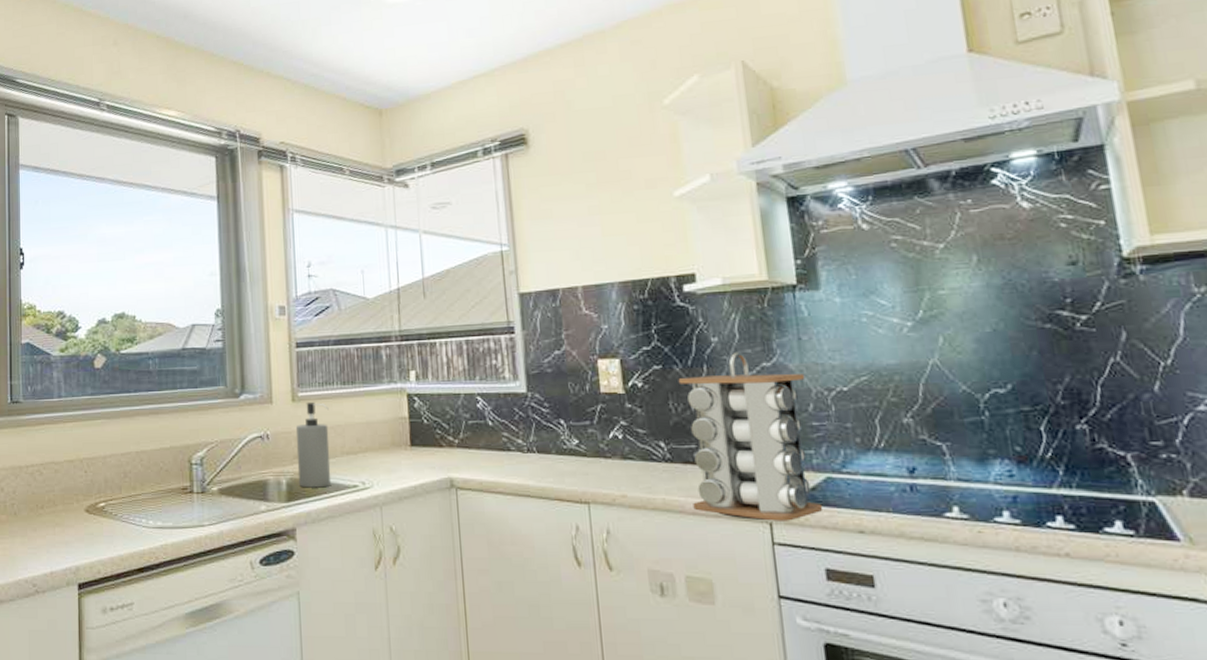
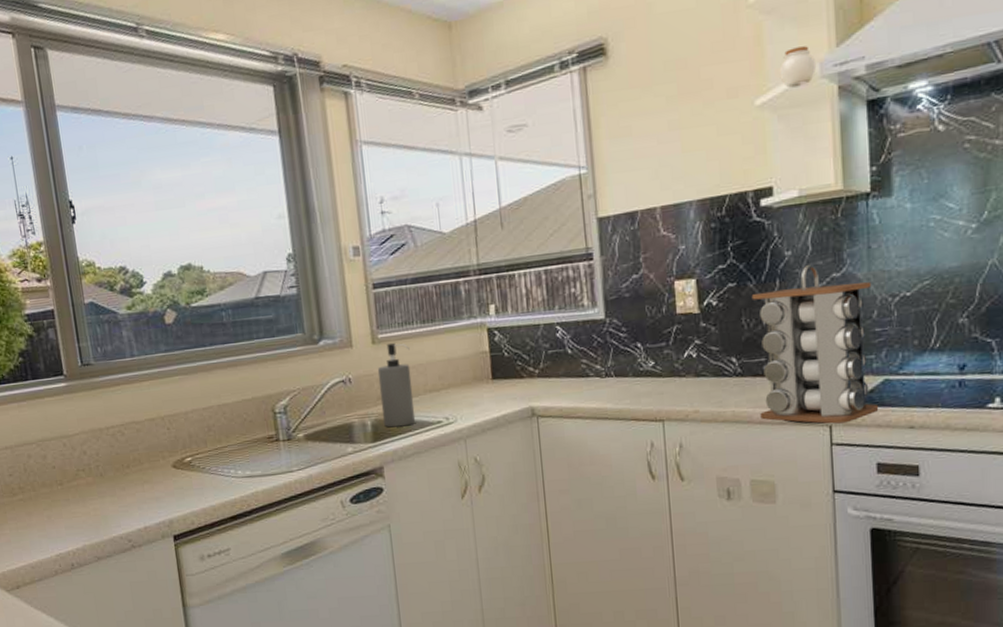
jar: none [696,145,734,182] -> present [779,46,817,88]

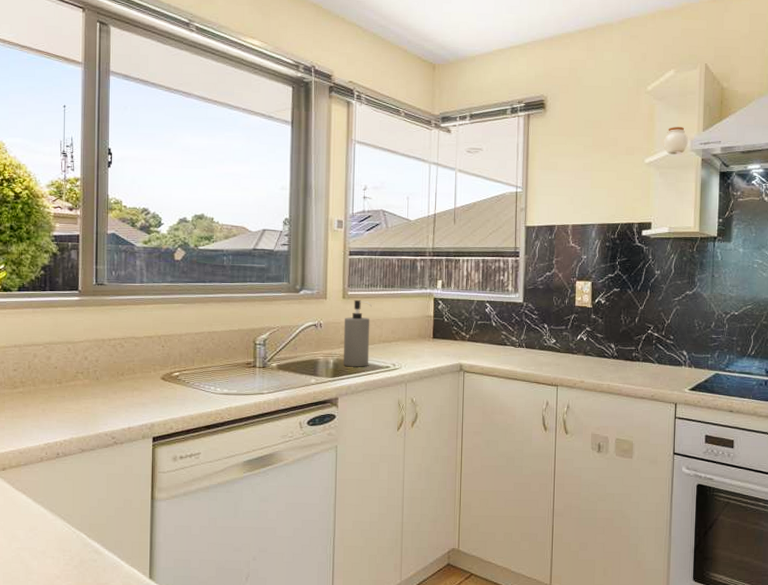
spice rack: present [751,264,879,425] -> none [627,282,713,403]

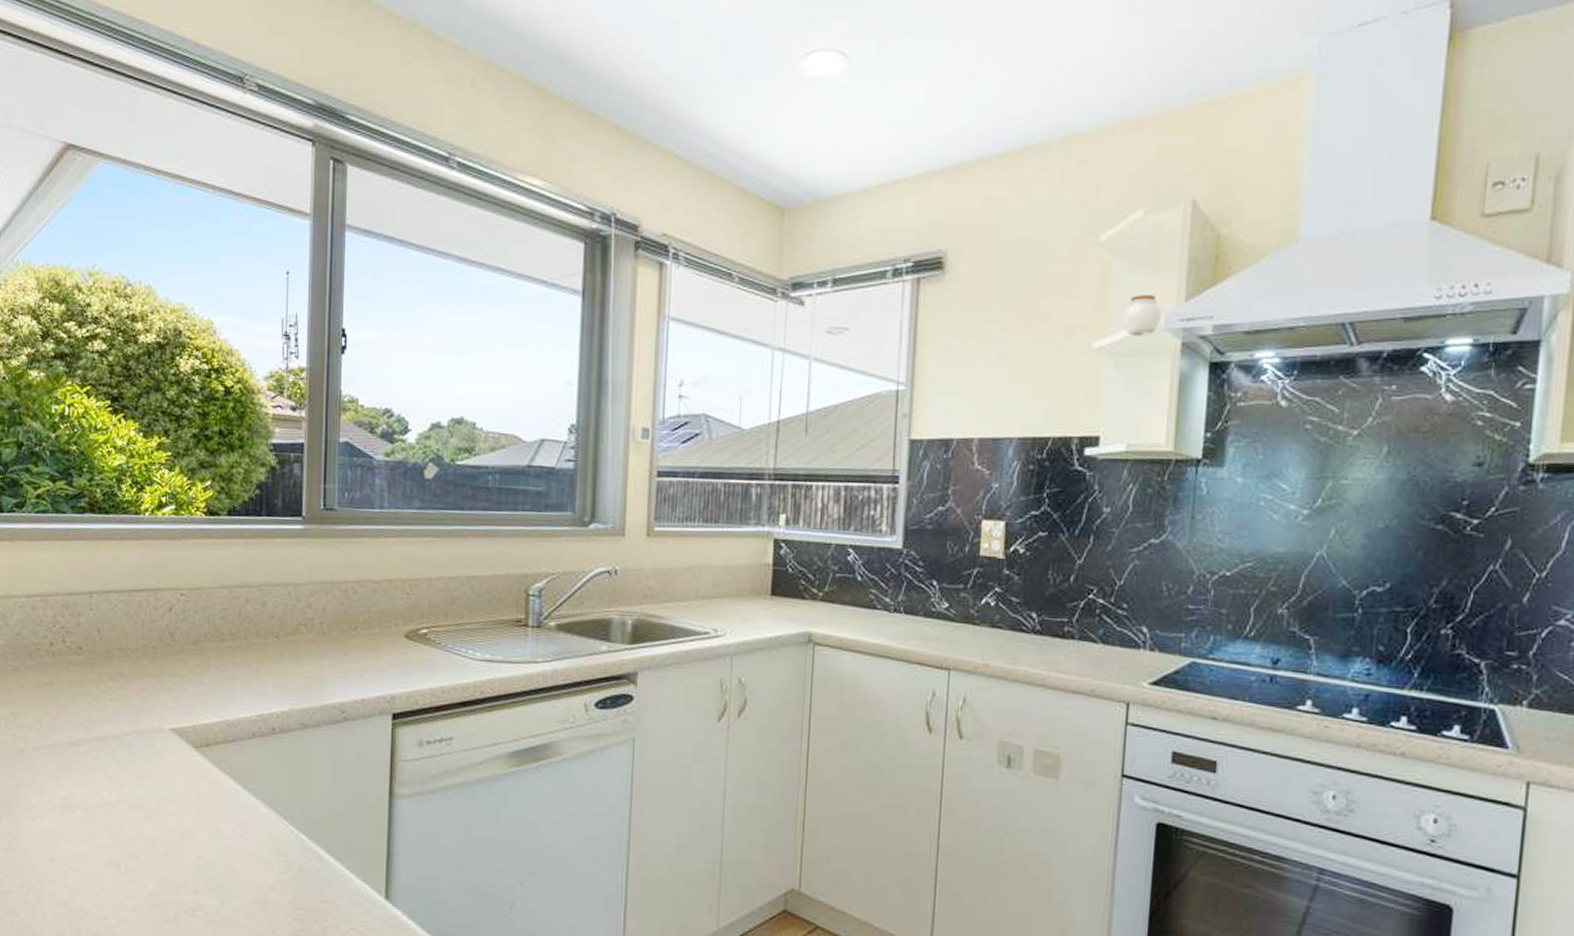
soap dispenser: present [343,299,372,367] -> none [645,538,687,632]

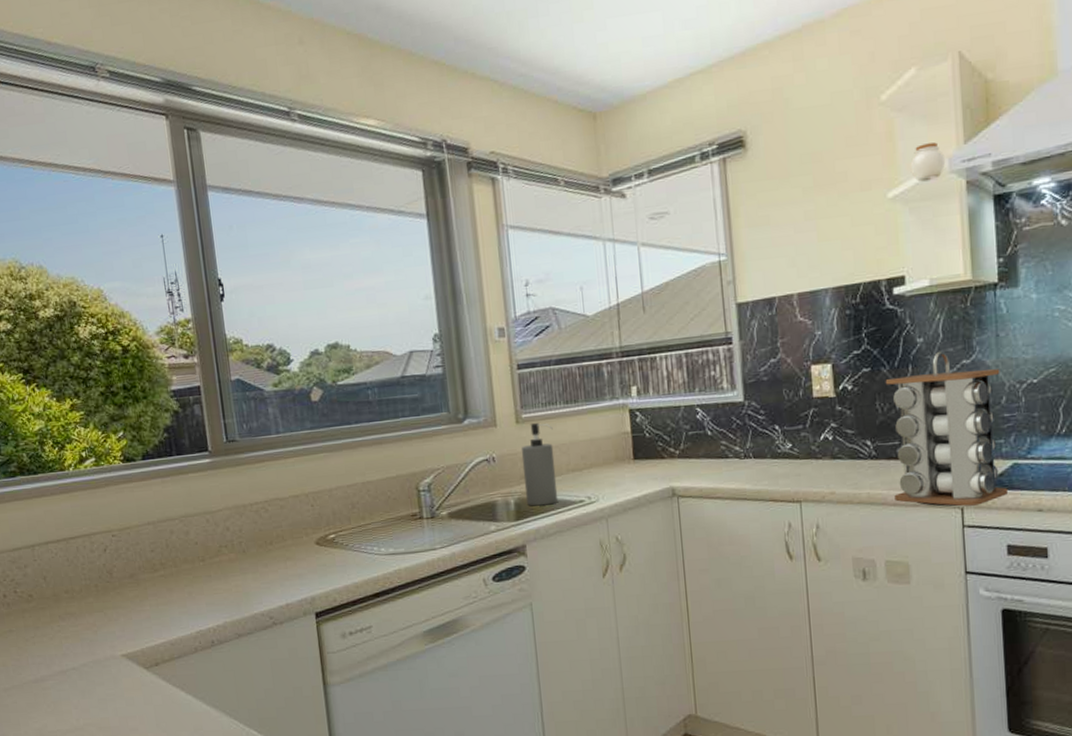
soap dispenser: none [645,538,687,632] -> present [521,422,559,506]
spice rack: none [1054,525,1191,703] -> present [885,351,1009,507]

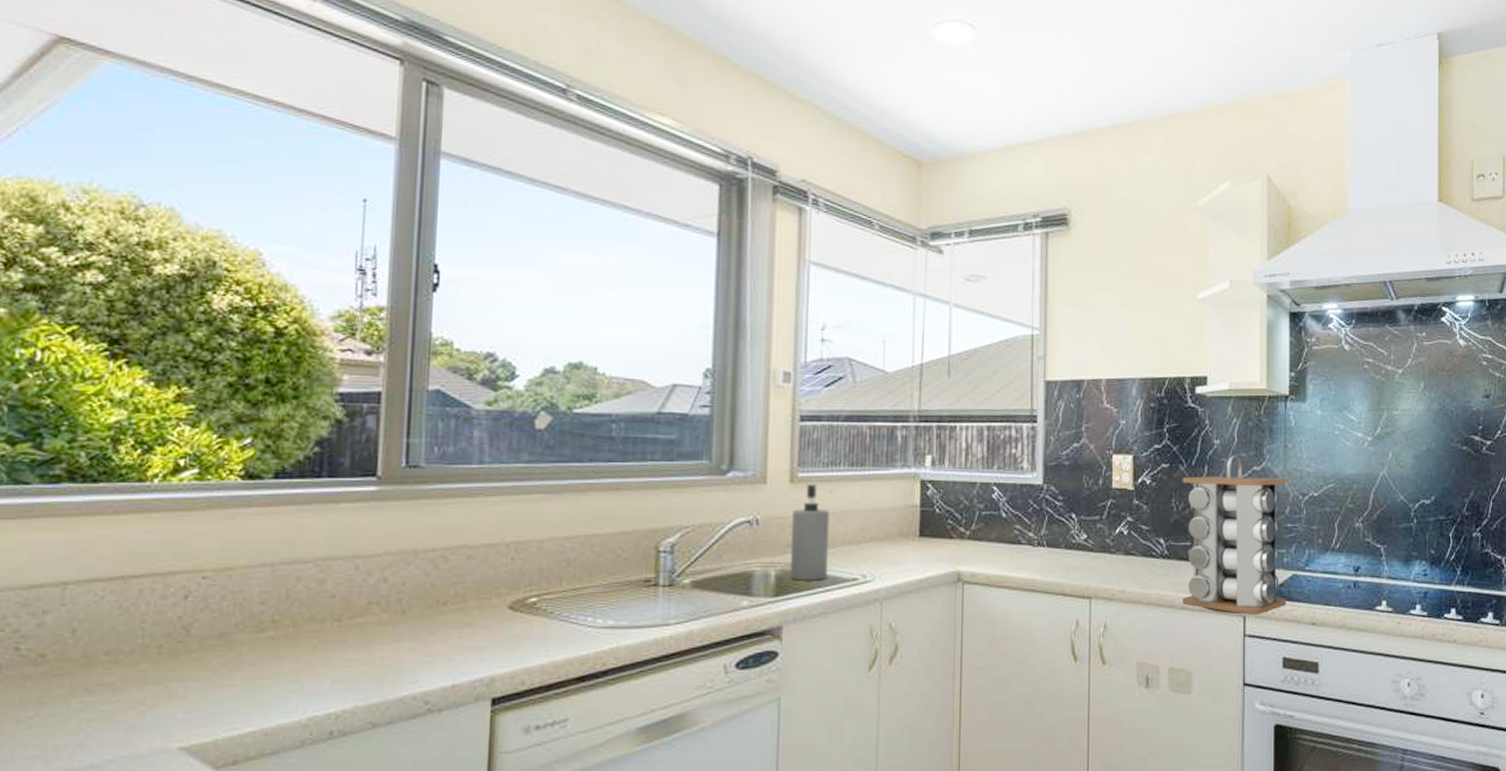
jar: present [910,142,946,182] -> none [1219,253,1251,289]

